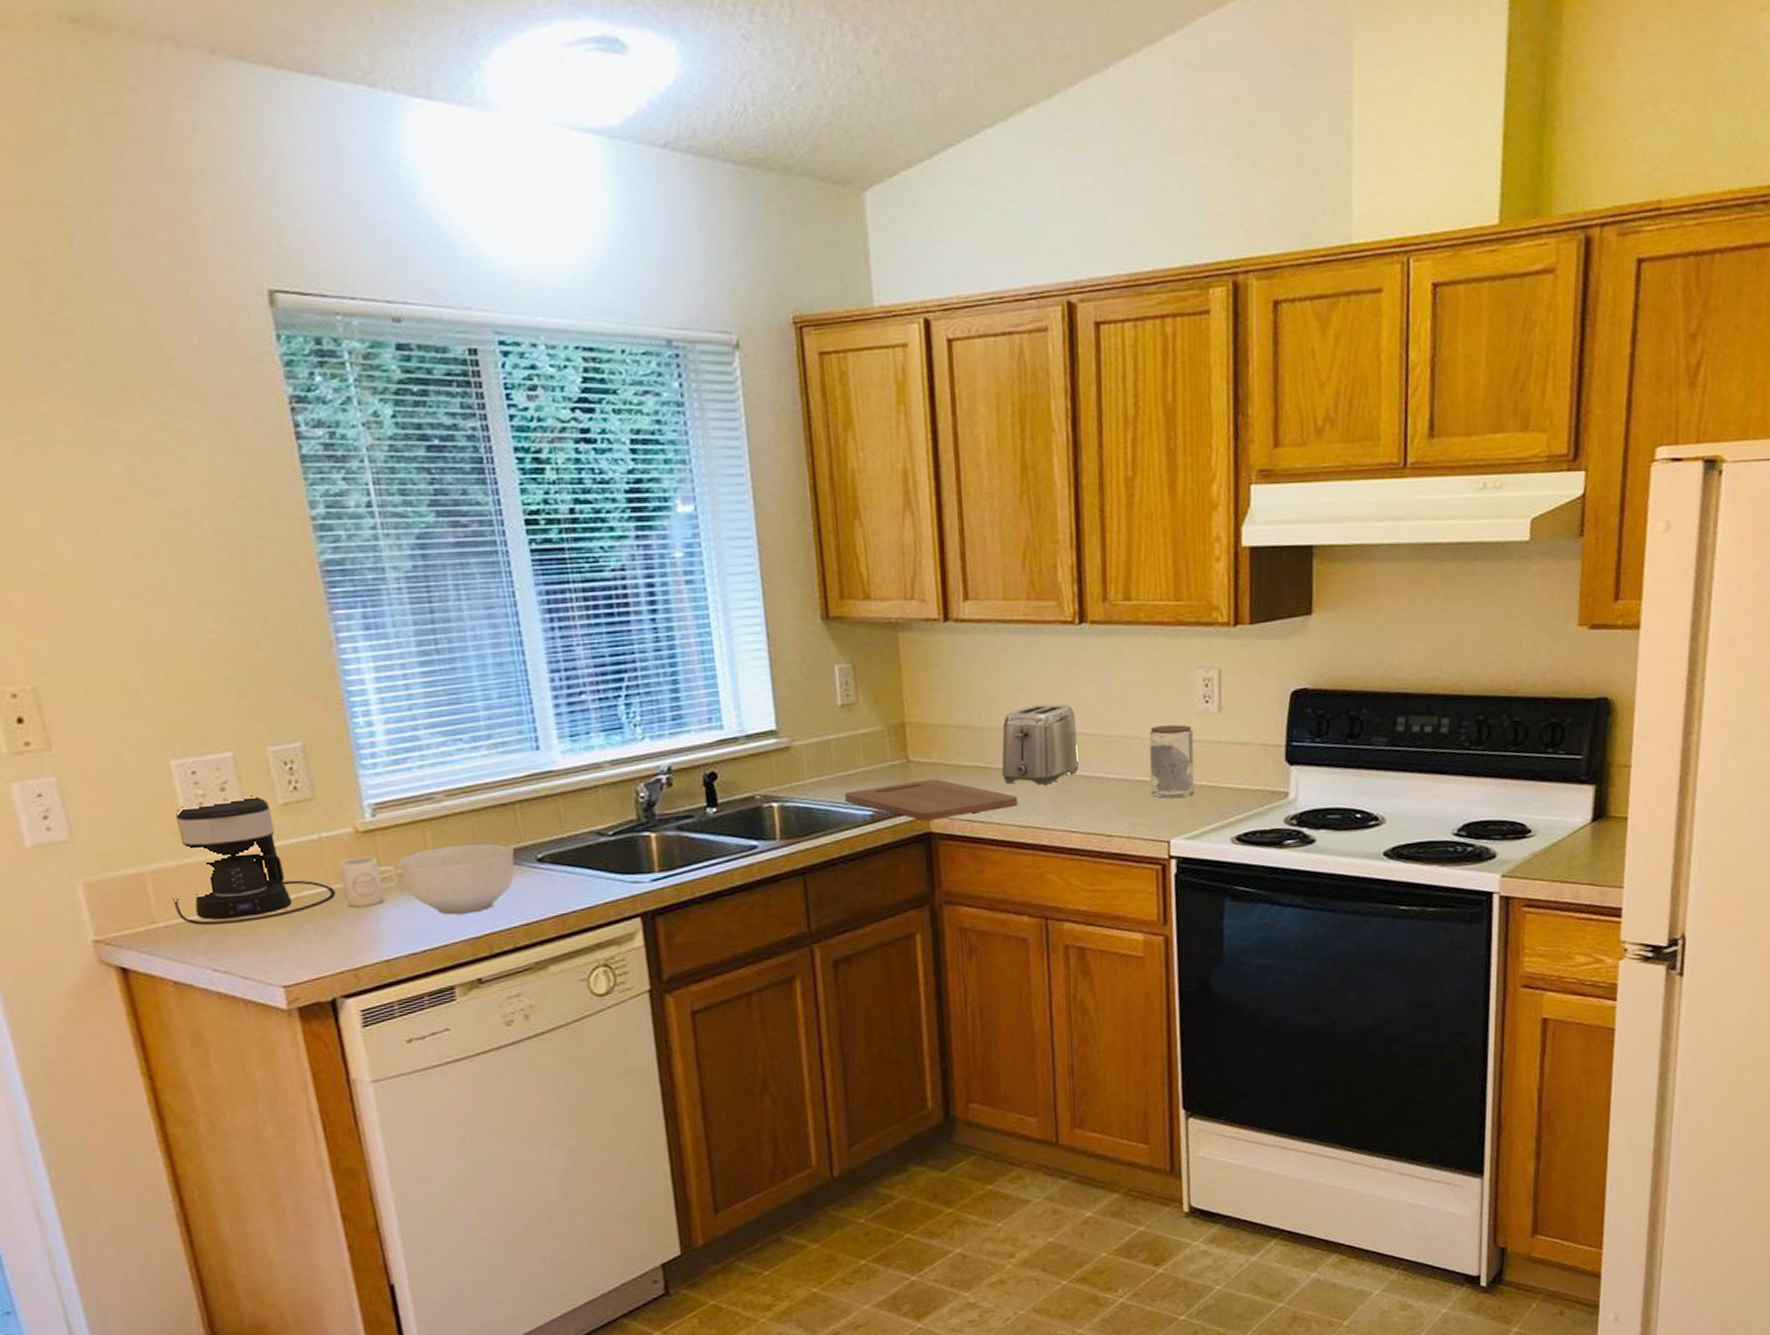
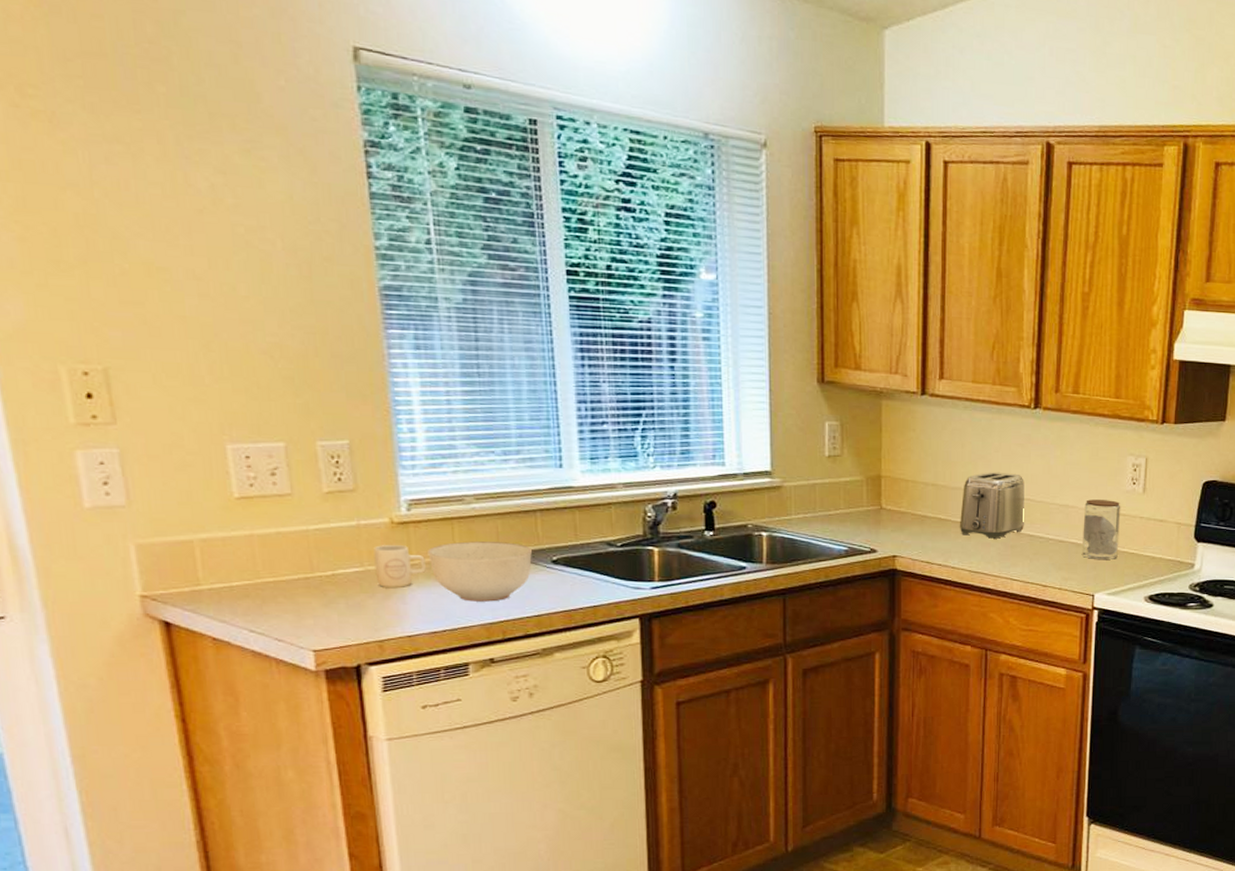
coffee maker: present [173,795,335,925] -> none [218,482,368,591]
cutting board: present [845,779,1019,822] -> none [825,525,971,560]

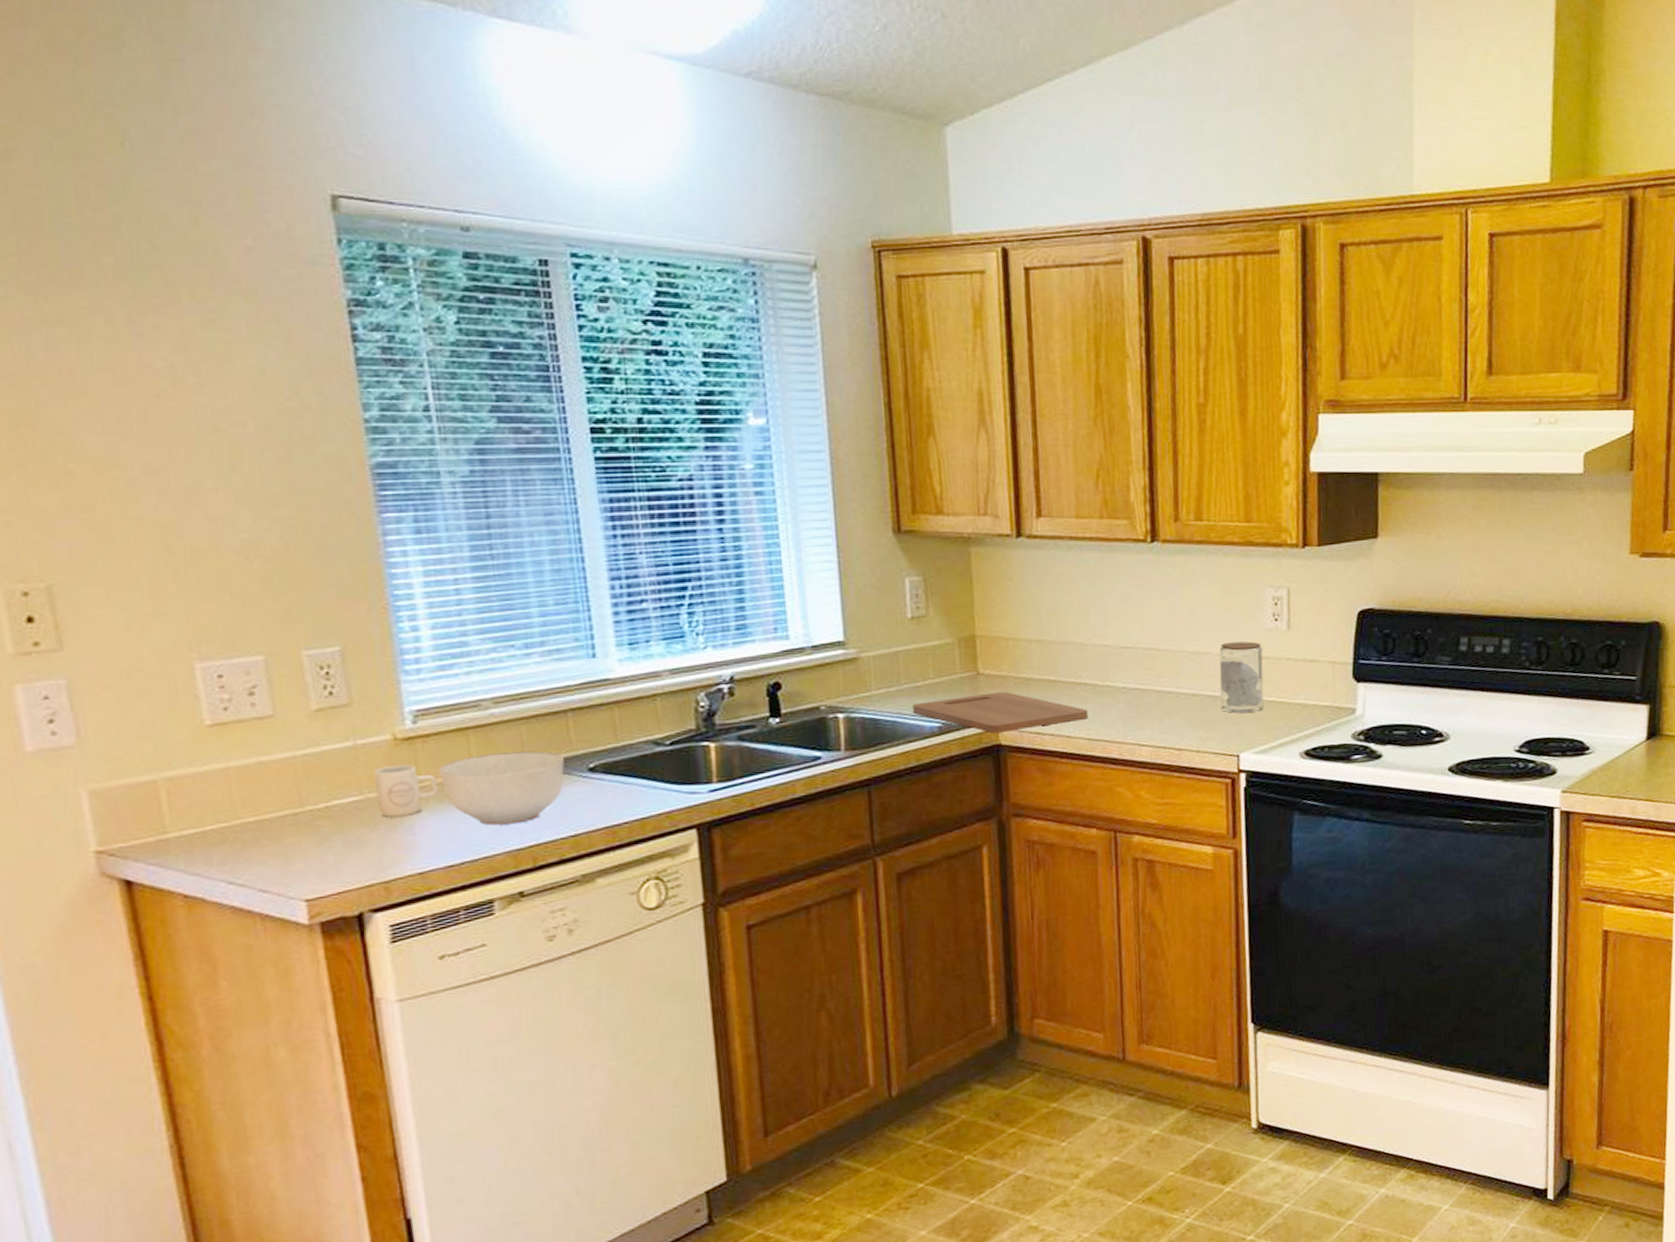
cutting board: none [825,525,971,560] -> present [913,691,1089,734]
toaster: present [959,472,1024,539] -> none [1072,620,1149,699]

